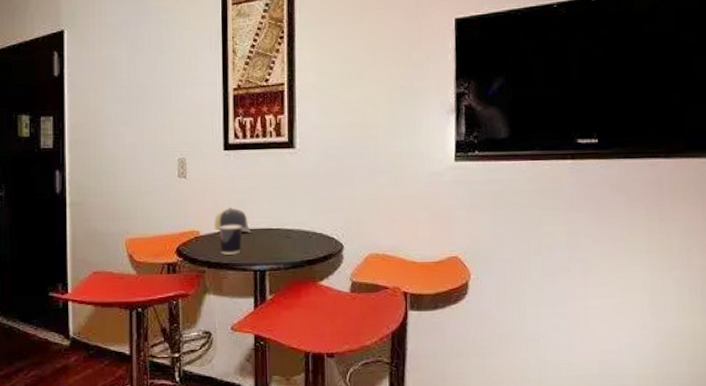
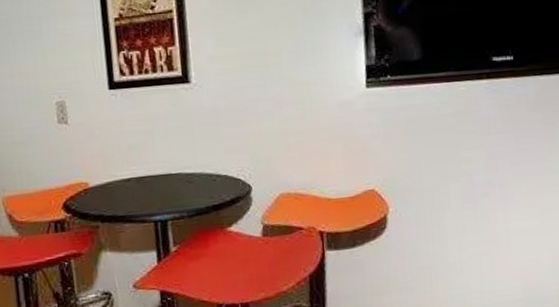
baseball cap: present [214,207,252,234] -> none [104,153,149,181]
mug: present [219,225,243,255] -> none [110,172,138,207]

